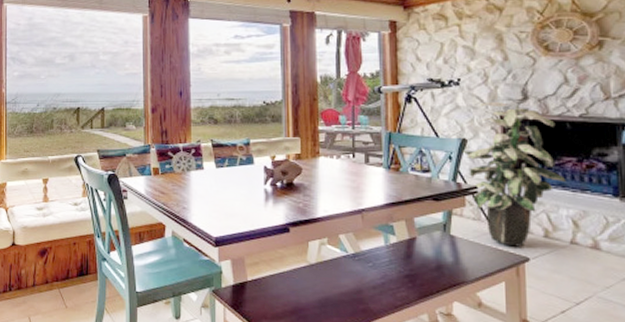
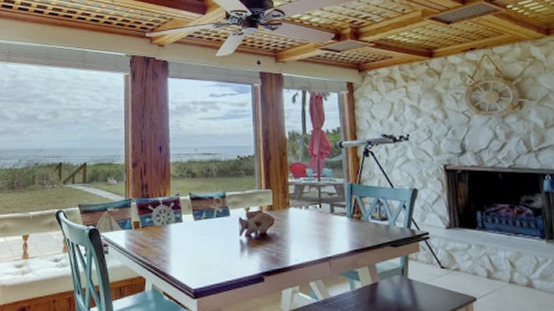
indoor plant: present [462,101,566,247] -> none [414,154,502,288]

